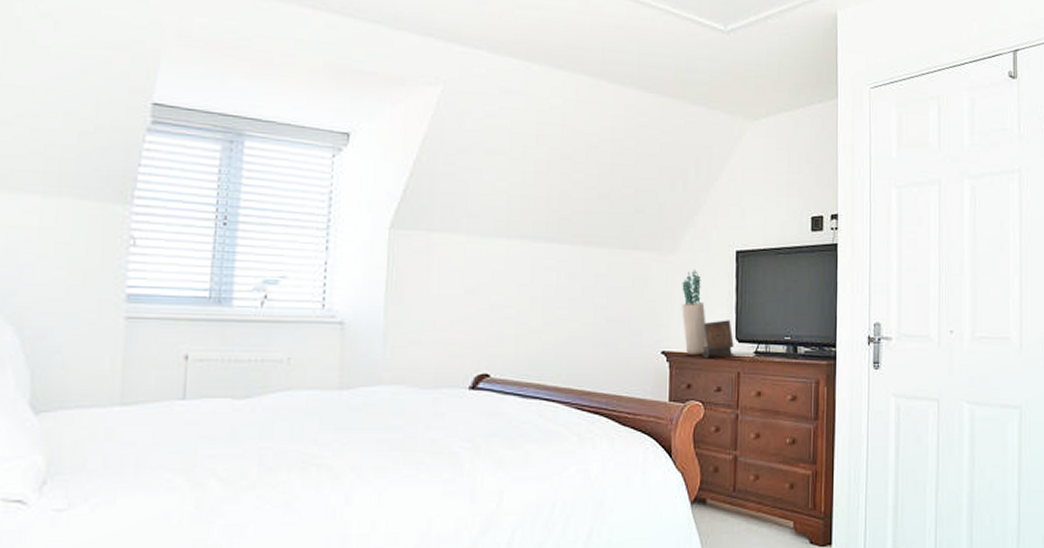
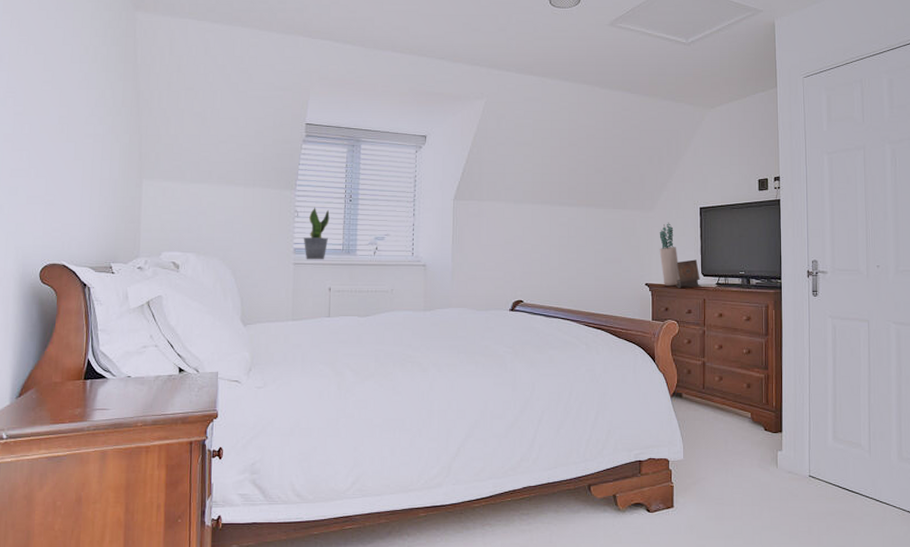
potted plant: none [142,232,190,313] -> present [303,207,330,260]

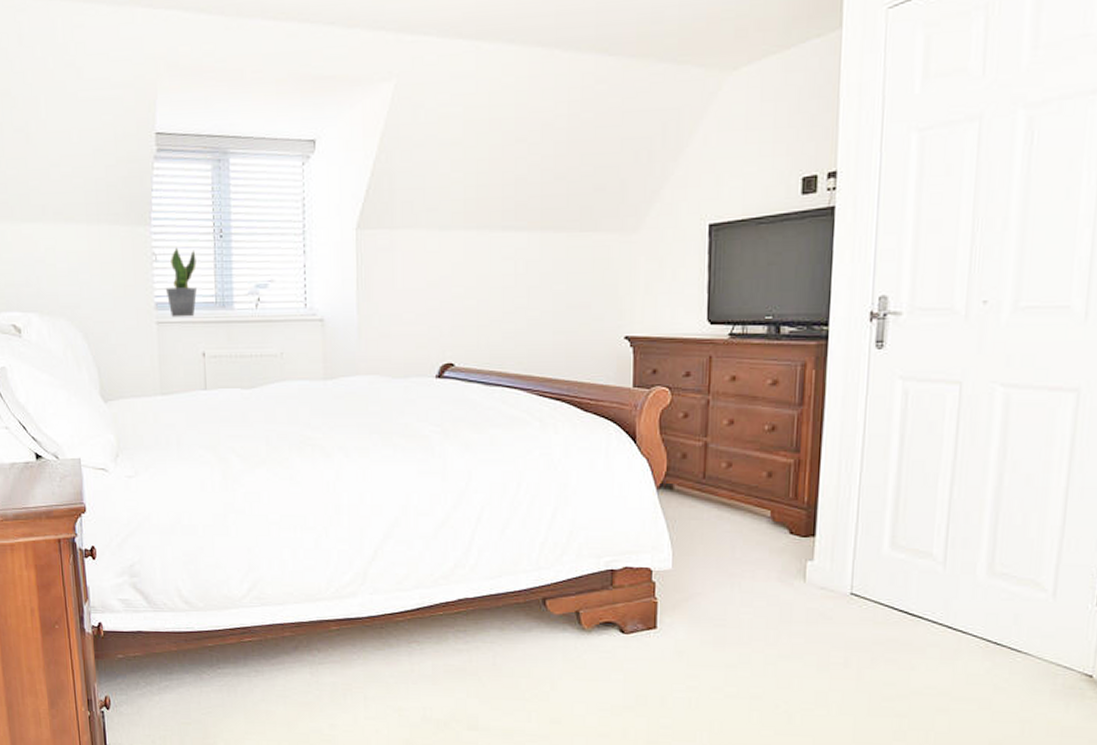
vase: present [659,222,680,287] -> none [646,248,675,340]
jewelry box: present [675,259,700,289] -> none [668,300,705,343]

